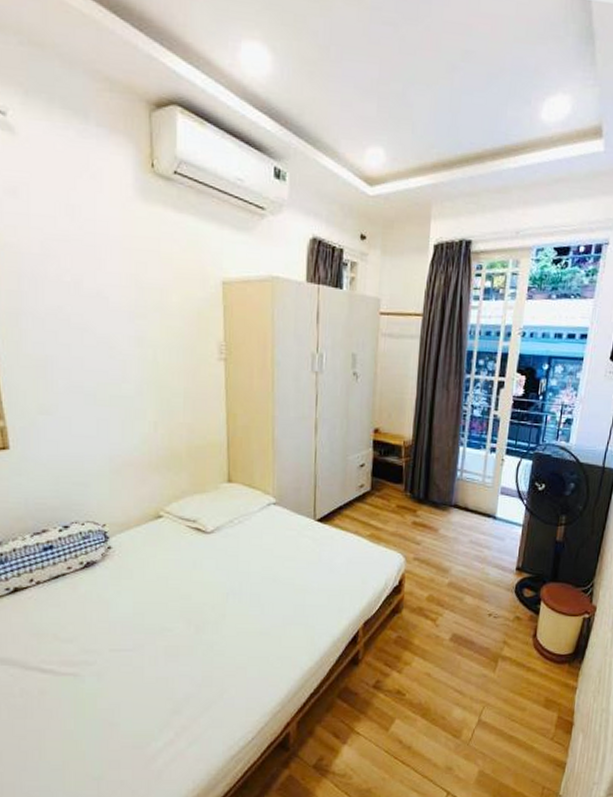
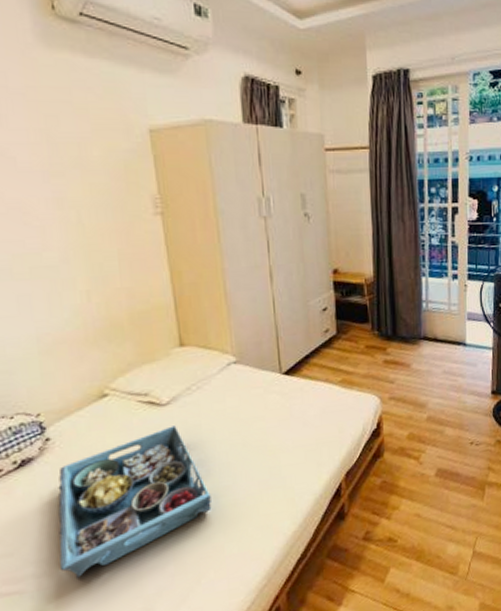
serving tray: none [107,553,240,673] -> present [58,425,212,579]

